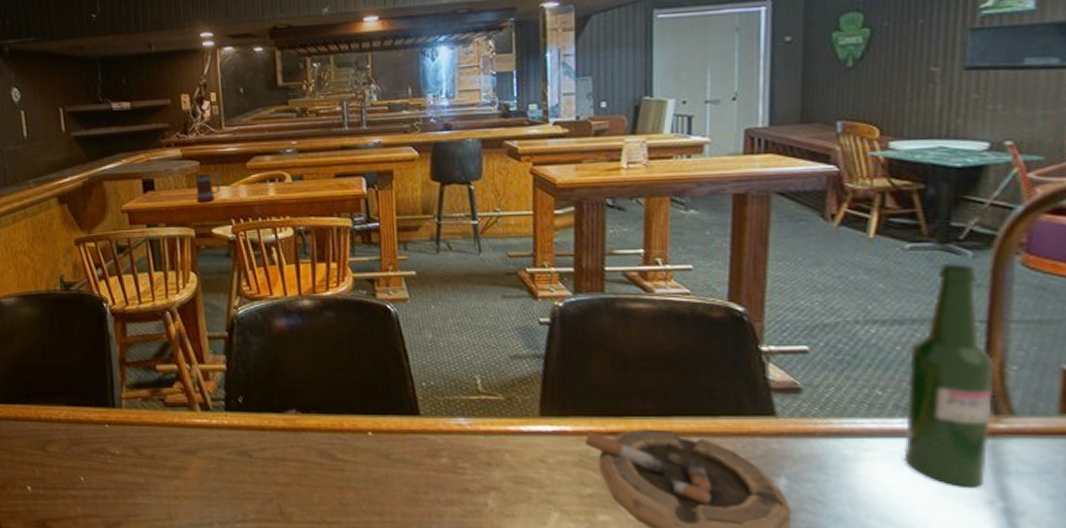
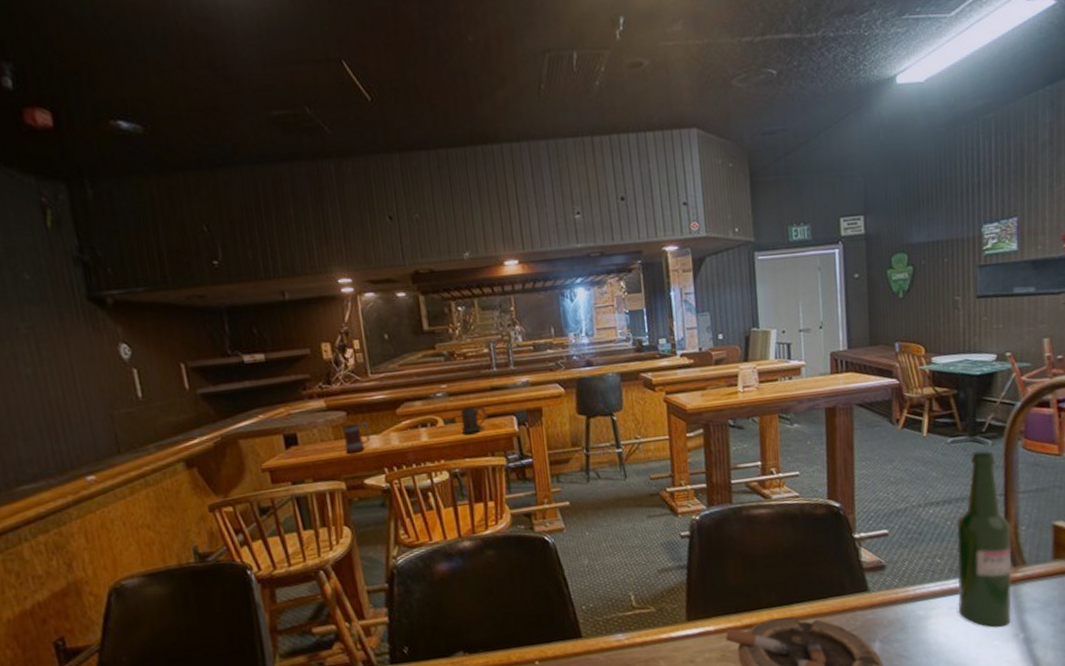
beer mug: none [308,164,336,193] -> present [460,406,487,435]

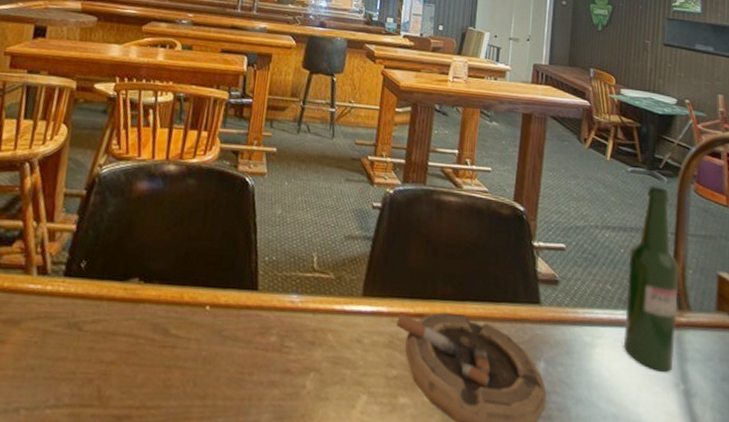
beer mug: present [342,422,370,455] -> none [86,29,114,59]
beer mug: present [460,406,487,435] -> none [196,38,223,65]

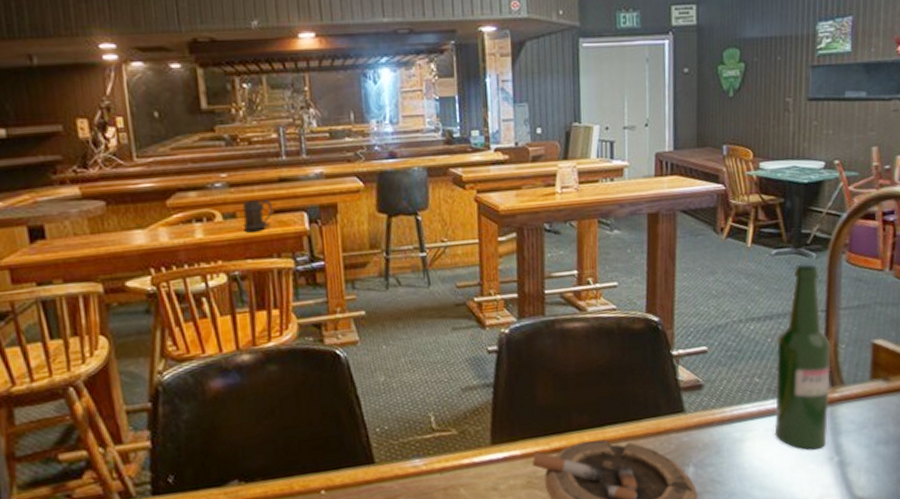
beer mug: none [196,38,223,65] -> present [242,199,274,233]

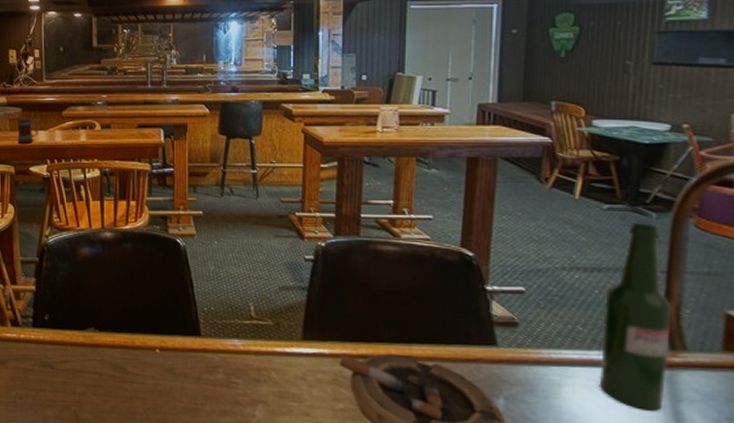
beer mug: none [100,214,134,252] -> present [17,119,38,145]
beer mug: present [242,199,274,233] -> none [115,116,138,140]

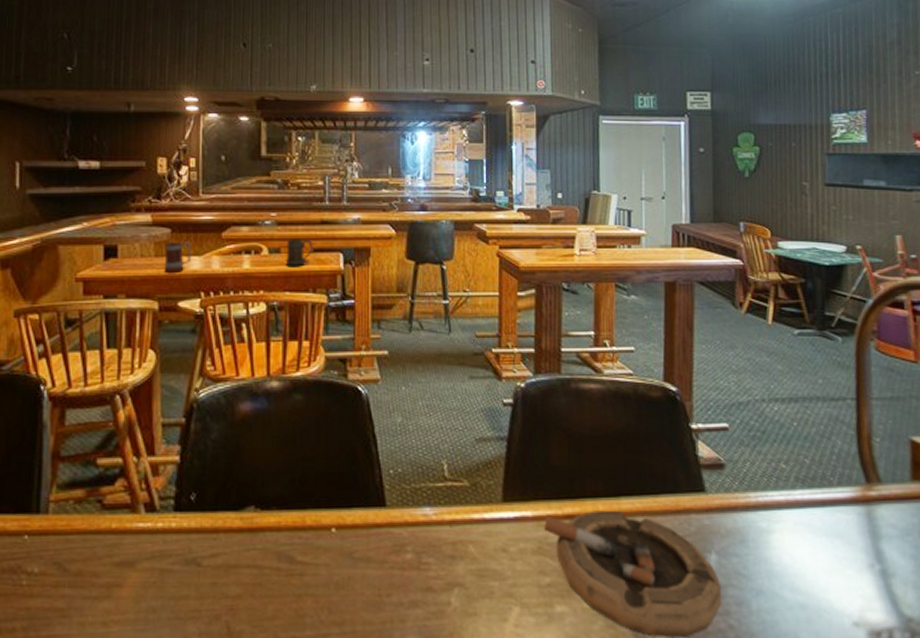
beer mug: none [115,116,138,140] -> present [286,238,314,267]
beer bottle: present [599,222,674,411] -> none [803,347,866,553]

